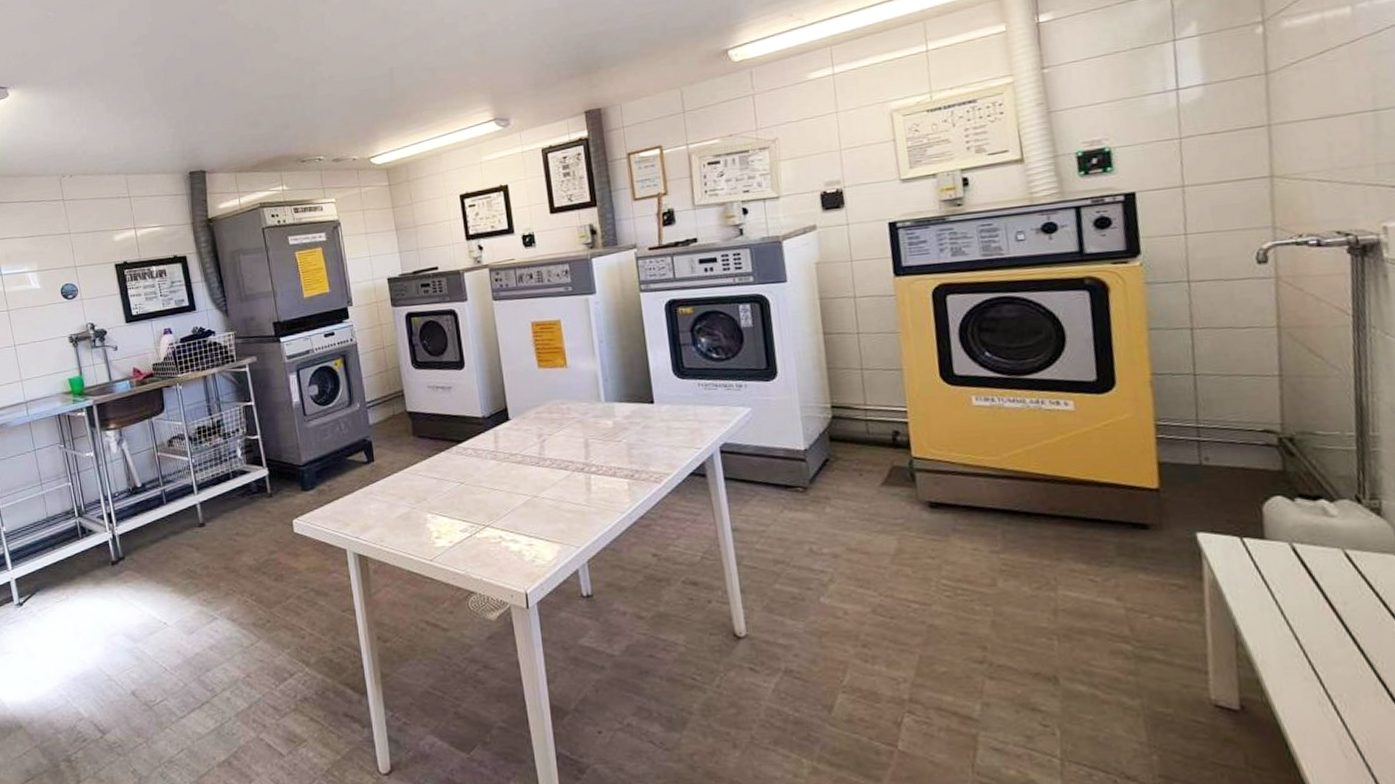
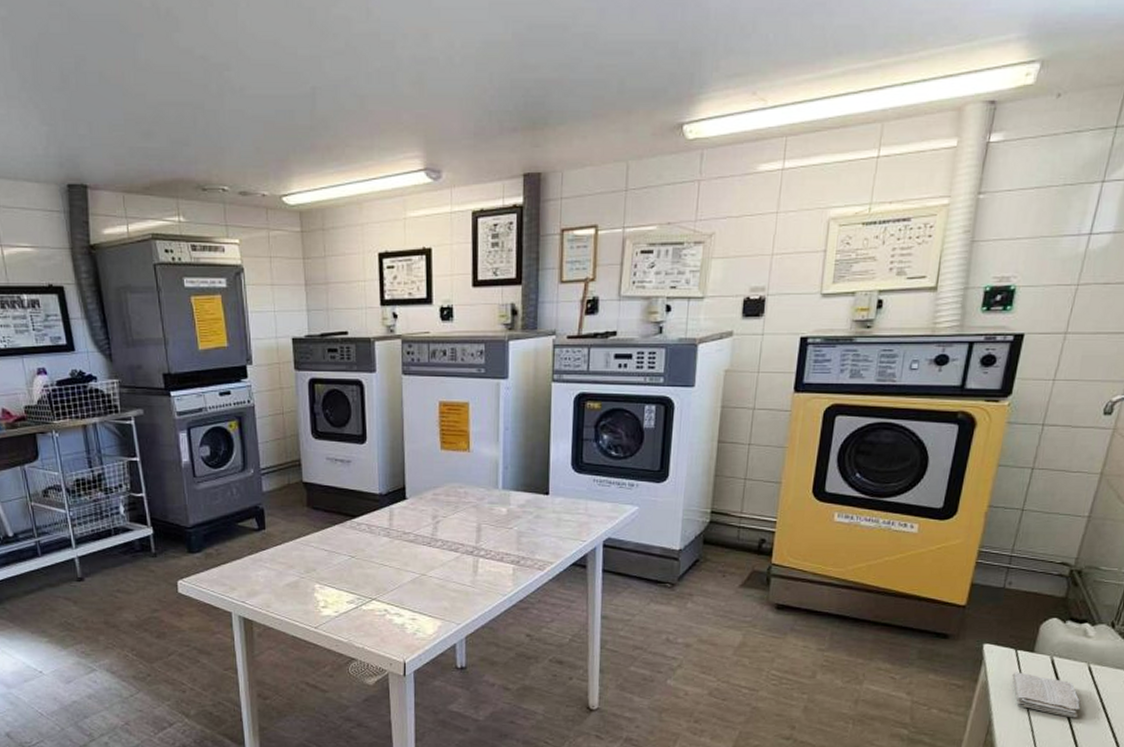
washcloth: none [1245,565,1352,620] -> present [1012,672,1080,718]

